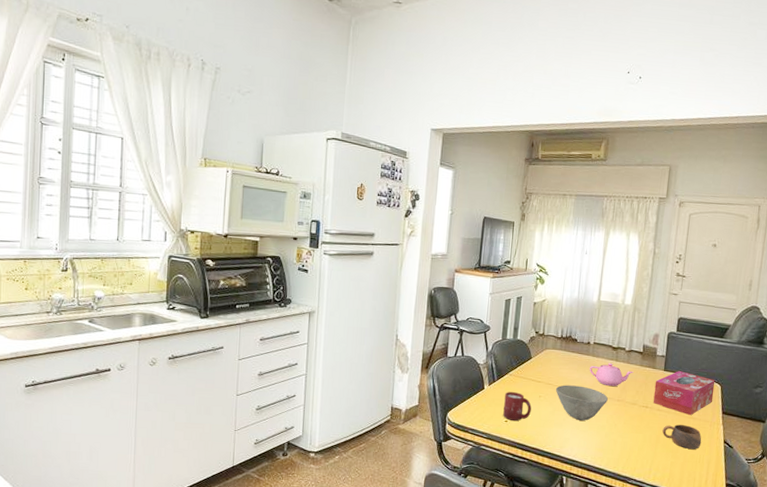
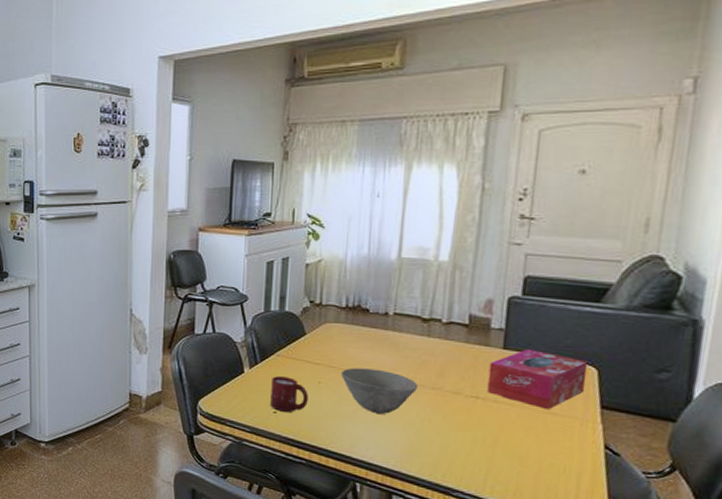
teapot: present [589,363,633,387] -> none [388,339,455,371]
cup: present [662,424,702,449] -> none [503,421,568,456]

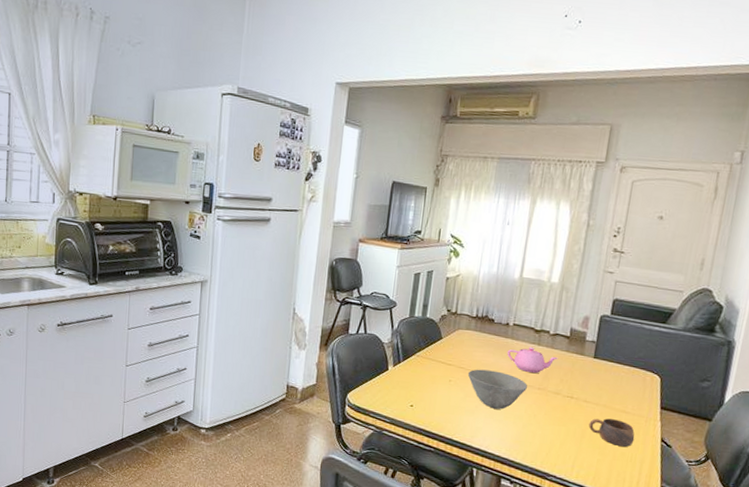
cup: present [270,376,308,412] -> none [408,374,441,406]
teapot: none [388,339,455,371] -> present [507,347,558,374]
tissue box: present [486,349,588,410] -> none [579,359,654,410]
cup: none [503,421,568,456] -> present [589,418,635,447]

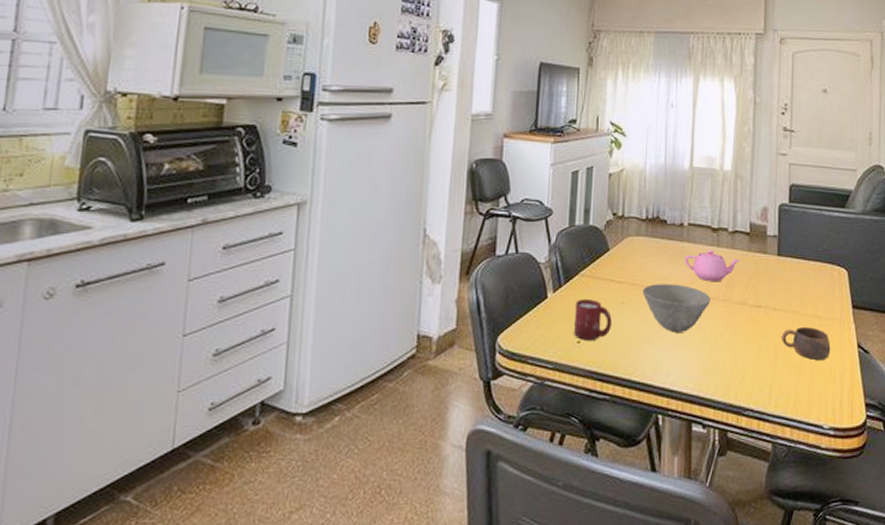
cup: none [408,374,441,406] -> present [574,299,612,340]

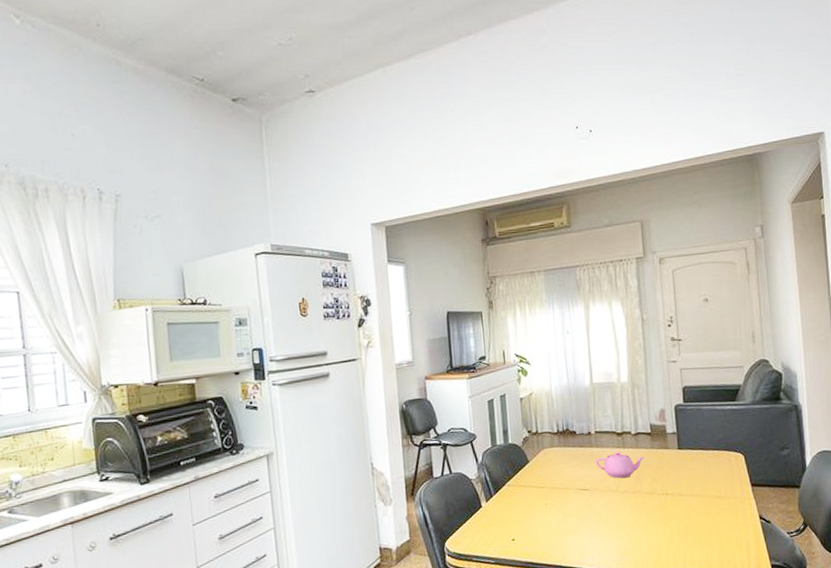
cup: present [574,299,612,340] -> none [506,504,539,538]
bowl: present [642,284,710,332] -> none [562,483,623,524]
cup: present [781,327,831,360] -> none [689,506,735,534]

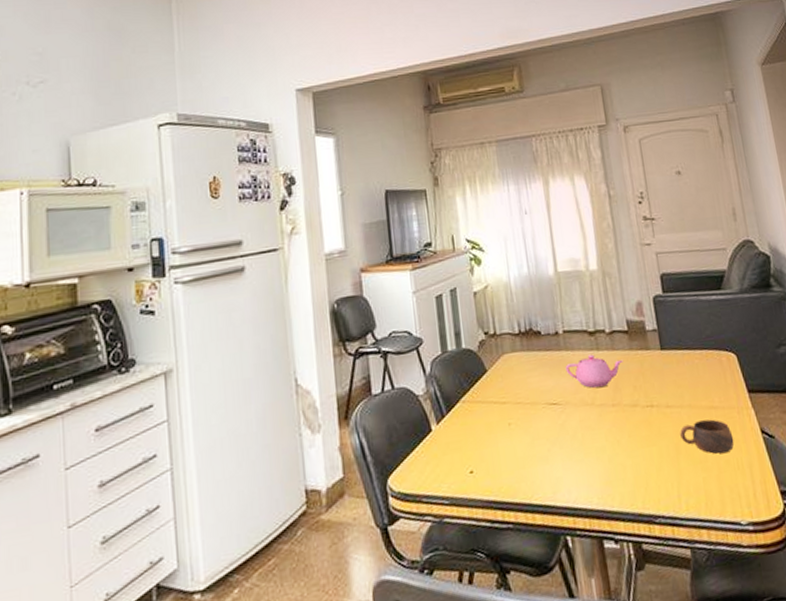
cup: none [689,506,735,534] -> present [680,419,734,454]

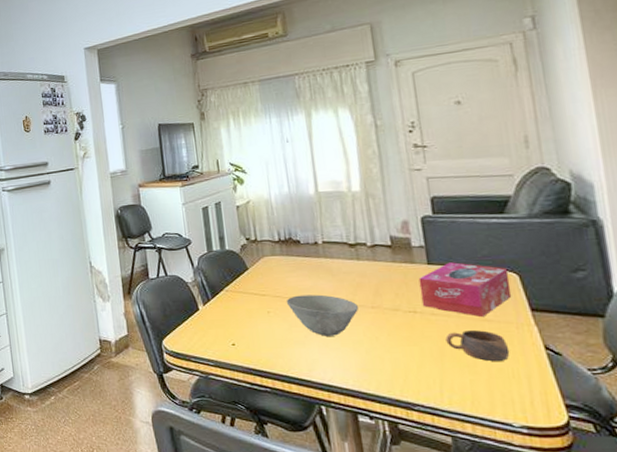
bowl: none [527,395,600,447] -> present [286,294,358,336]
teapot: present [565,354,623,388] -> none [323,263,385,292]
tissue box: none [653,345,732,405] -> present [418,262,512,318]

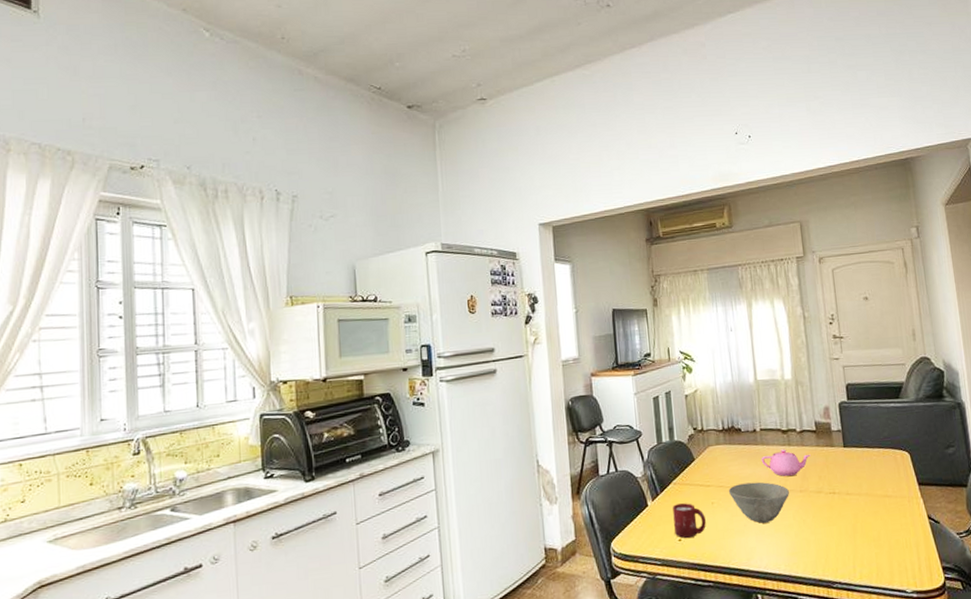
cup: none [225,310,262,343] -> present [672,503,706,538]
teapot: none [323,263,385,292] -> present [761,449,811,477]
tissue box: present [418,262,512,318] -> none [837,444,905,494]
cup: present [445,330,510,361] -> none [857,506,904,534]

